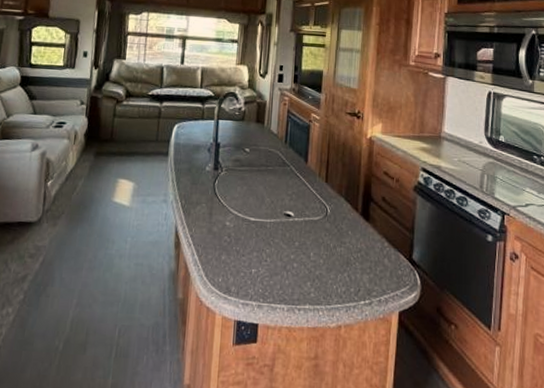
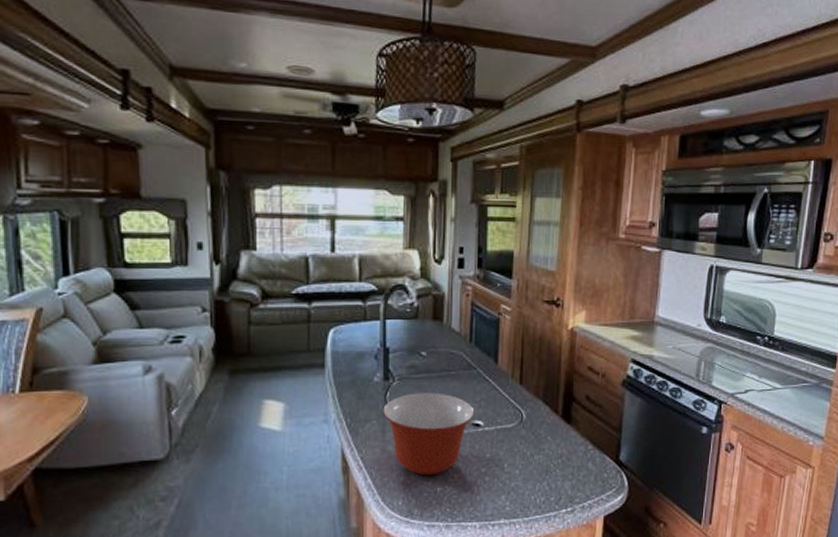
mixing bowl: none [211,183,287,258] -> present [383,392,475,476]

